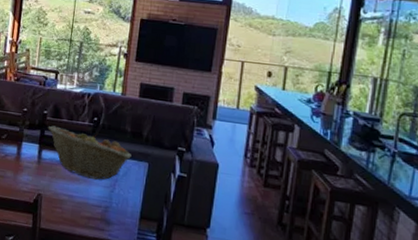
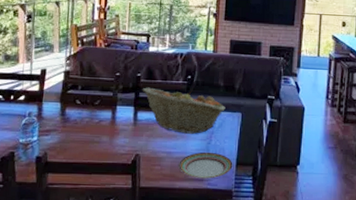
plate: none [80,199,137,230] -> present [179,152,233,179]

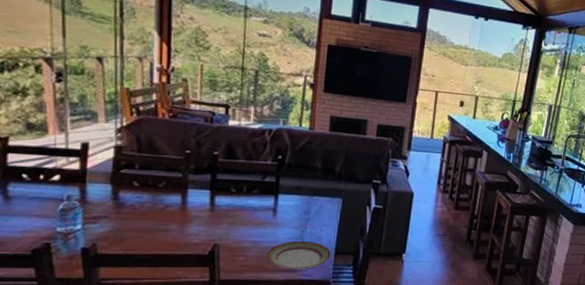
fruit basket: present [142,87,226,134] -> none [220,168,323,221]

